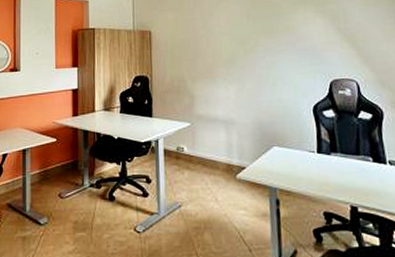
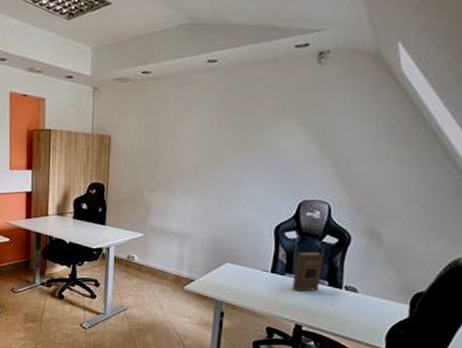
book: none [337,128,366,170] -> present [292,251,325,292]

